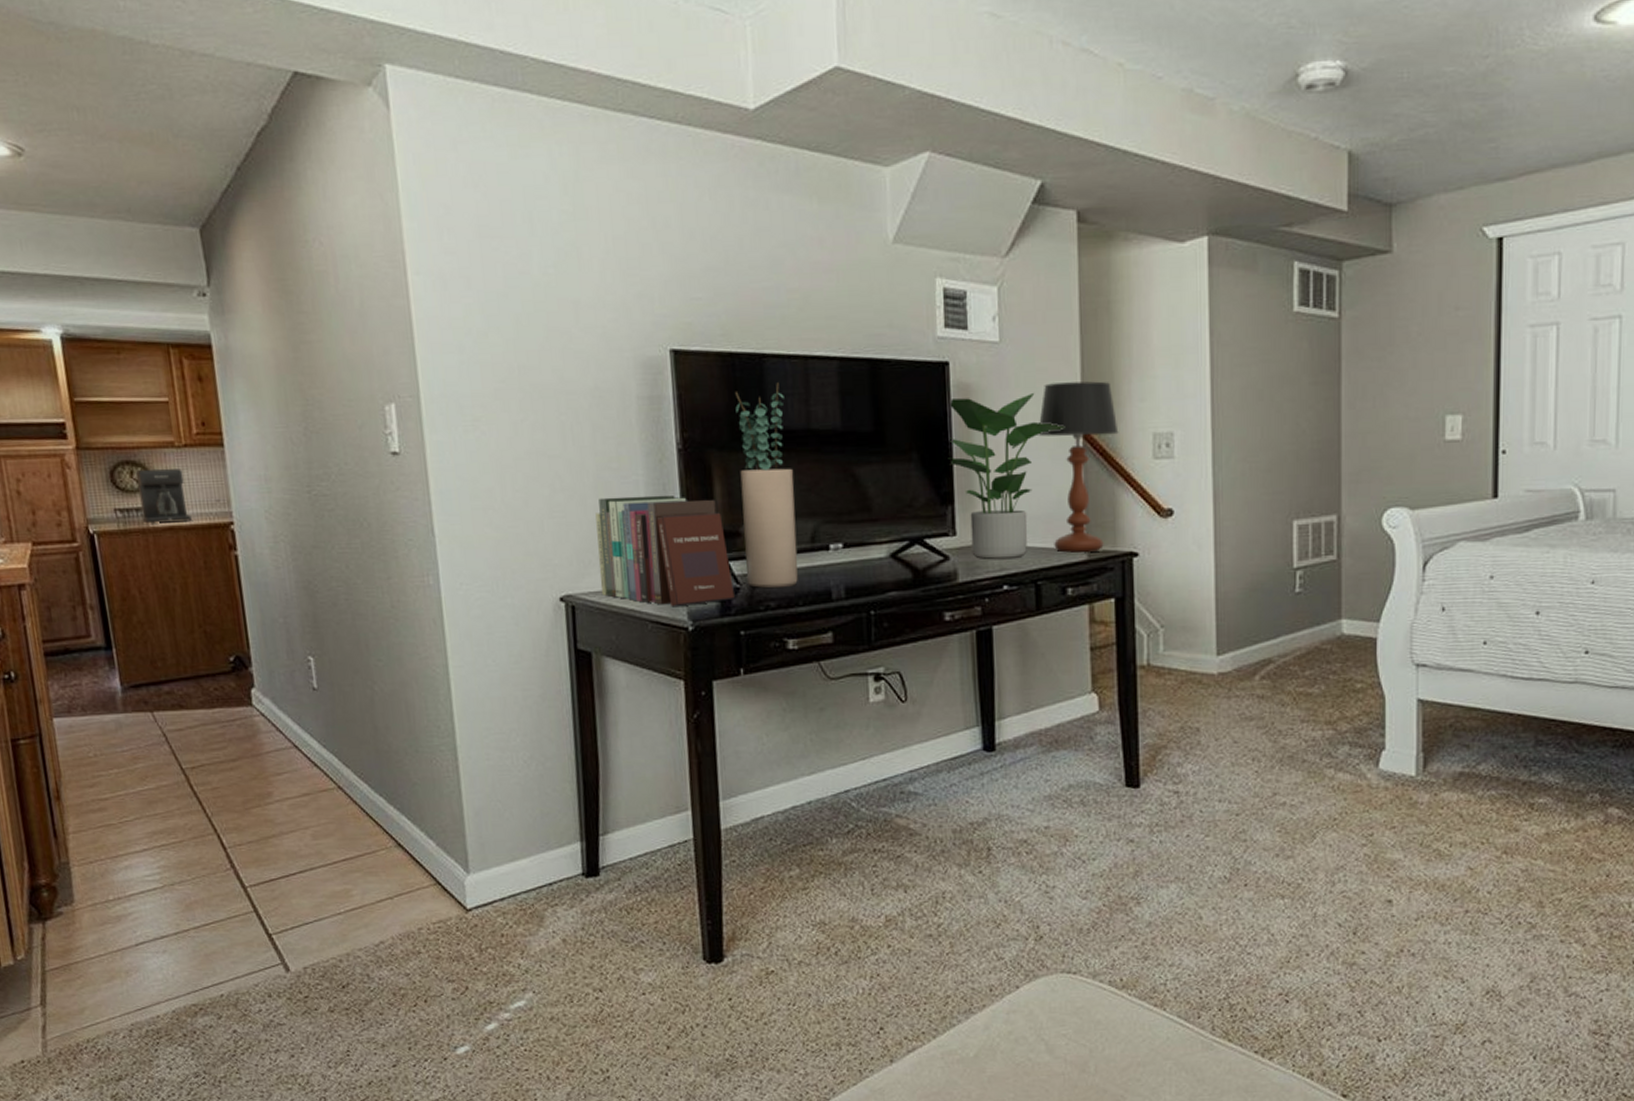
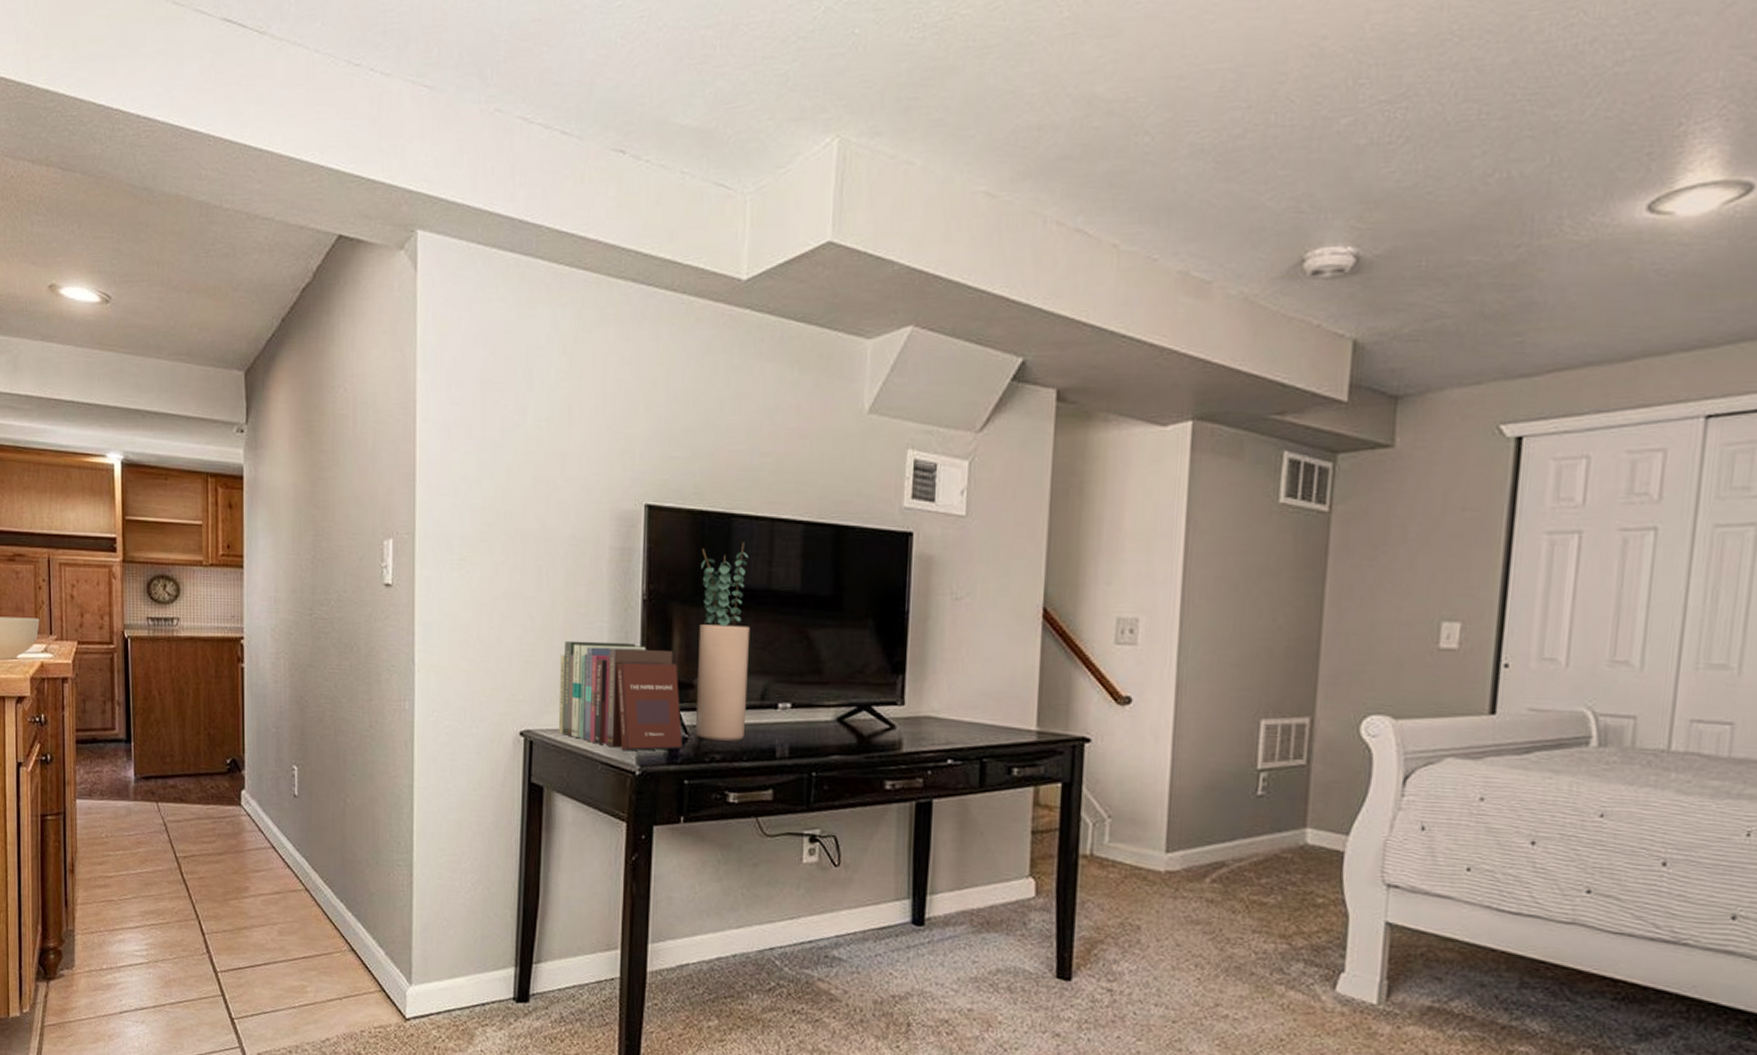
coffee maker: present [135,468,192,524] -> none [168,583,209,634]
potted plant: present [948,393,1065,561] -> none [903,569,1026,734]
table lamp: present [1038,381,1119,554] -> none [997,560,1081,735]

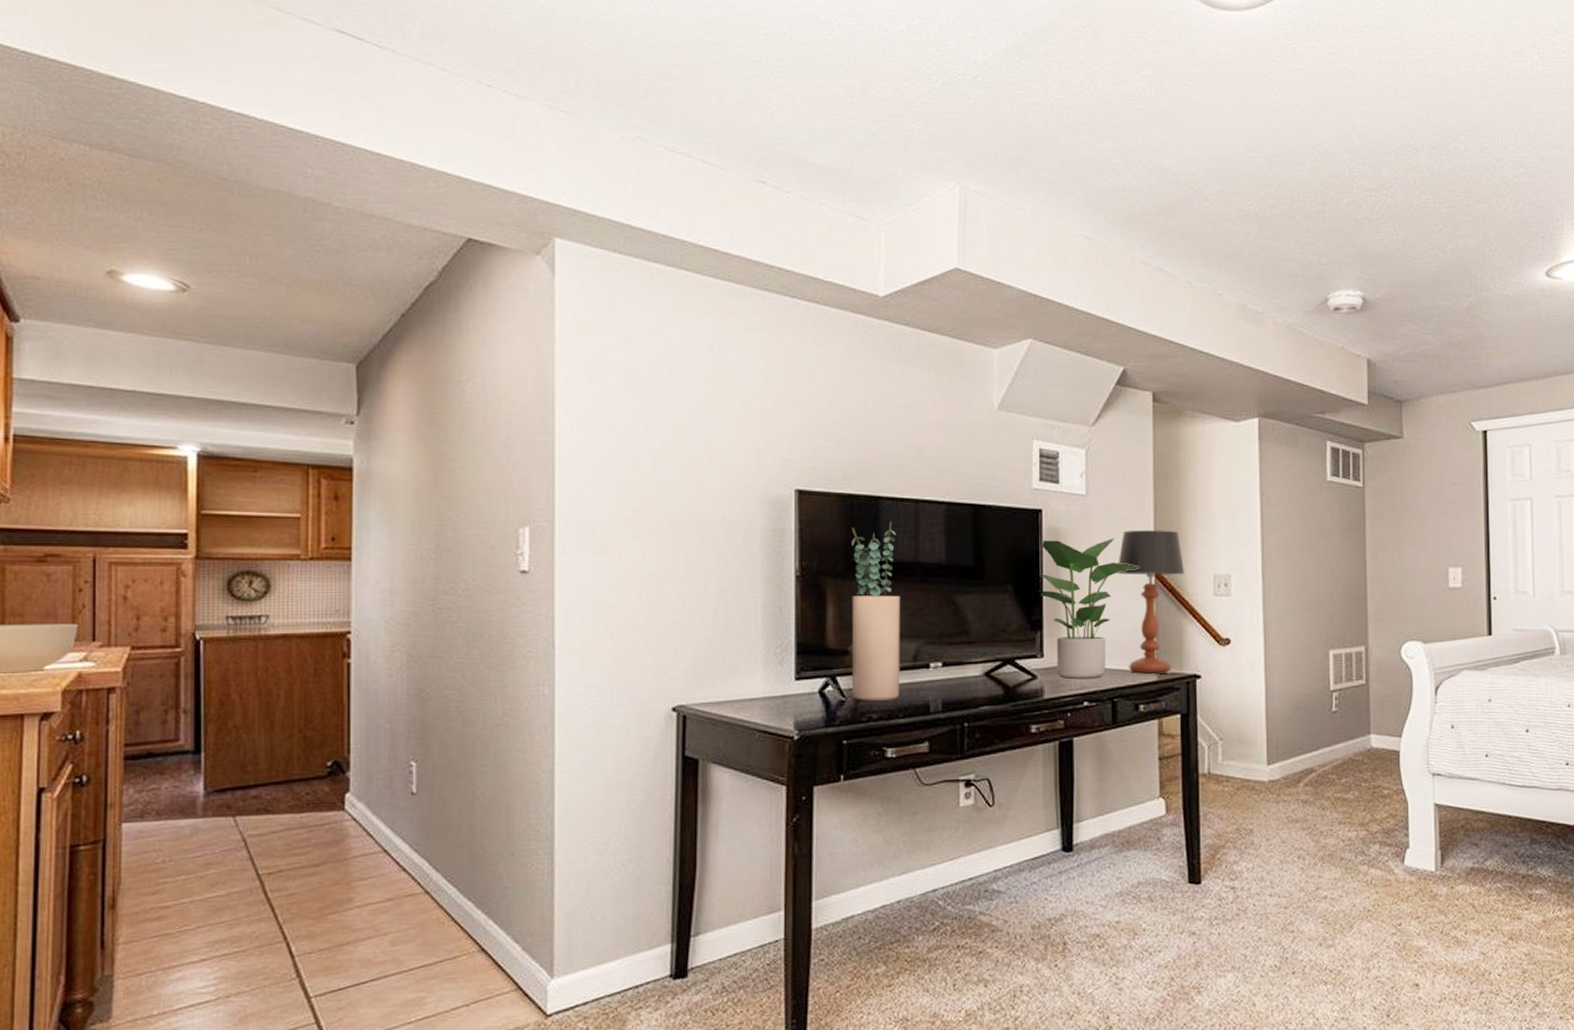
books: present [558,640,682,751] -> none [713,616,839,718]
potted plant: none [903,569,1026,734] -> present [1039,538,1140,680]
table lamp: none [997,560,1081,735] -> present [1117,530,1185,675]

